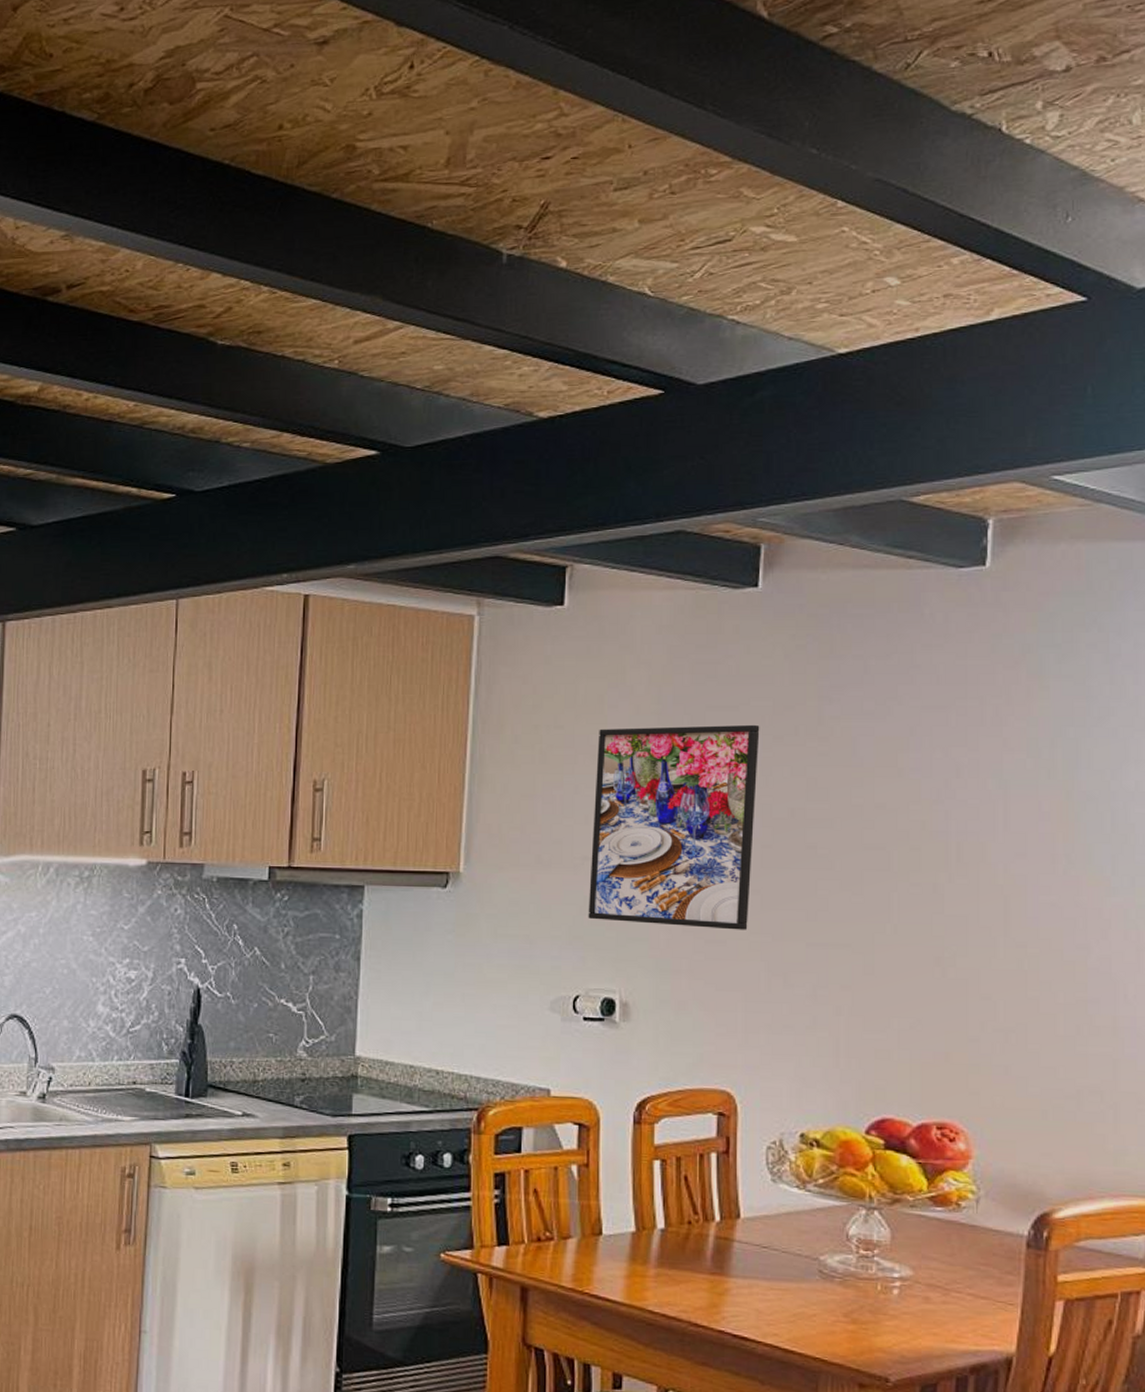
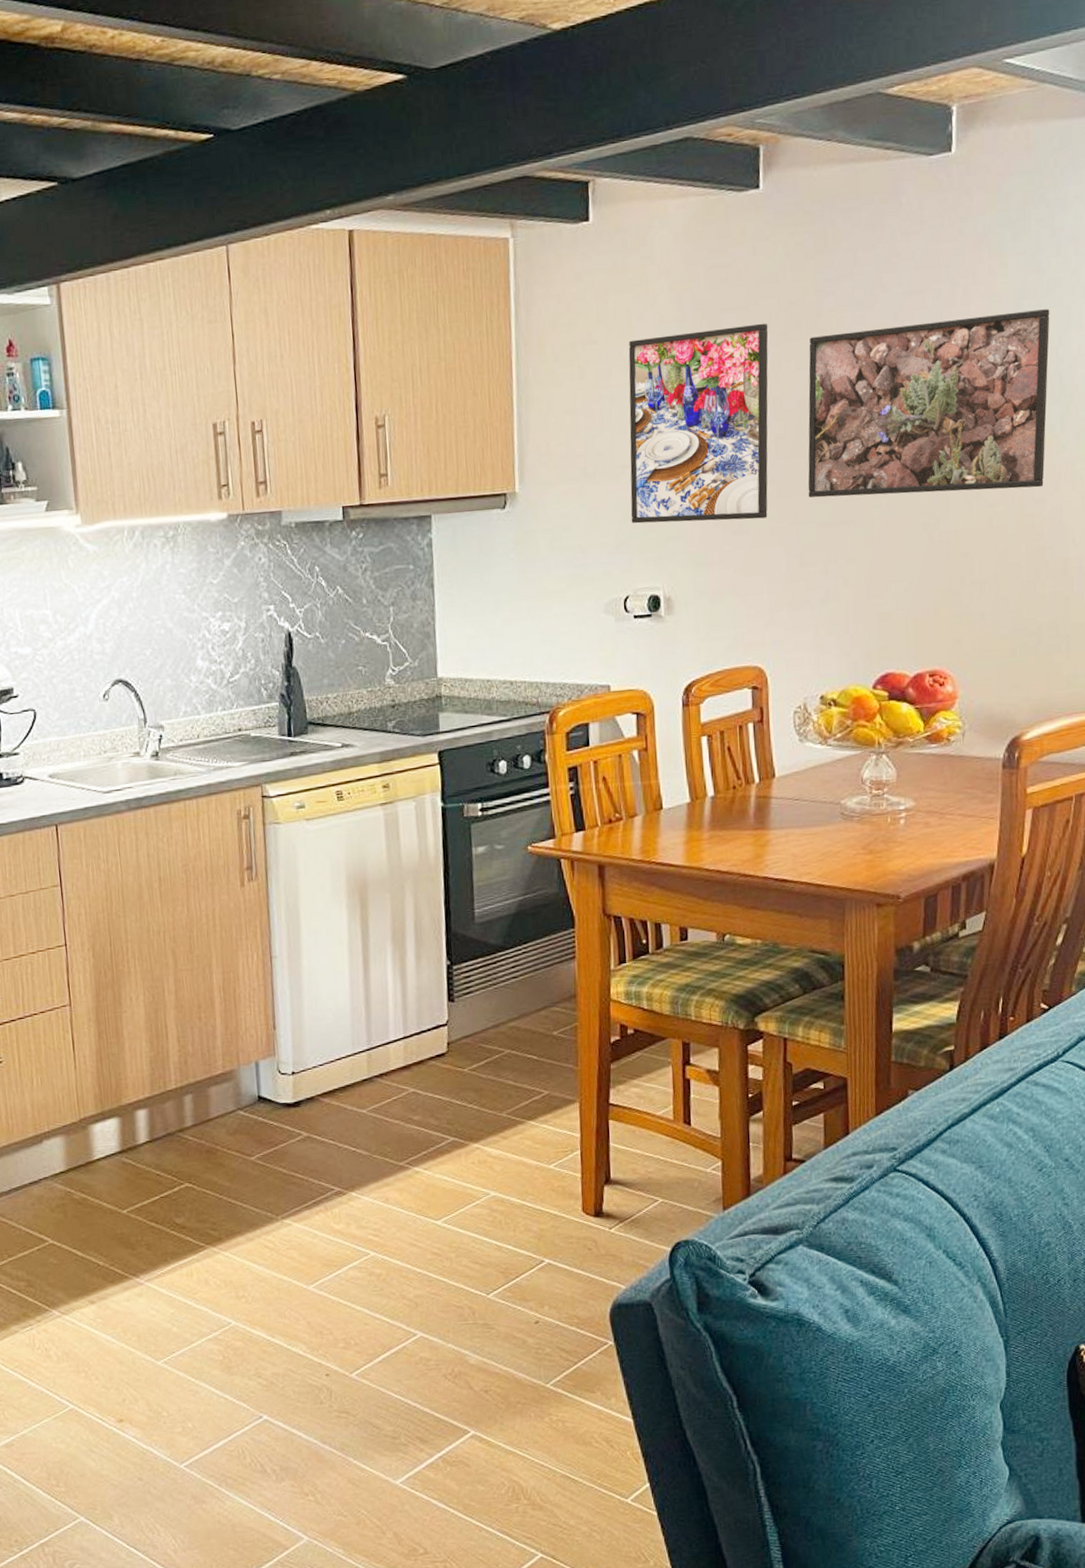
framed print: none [797,739,1101,933] -> present [808,309,1050,498]

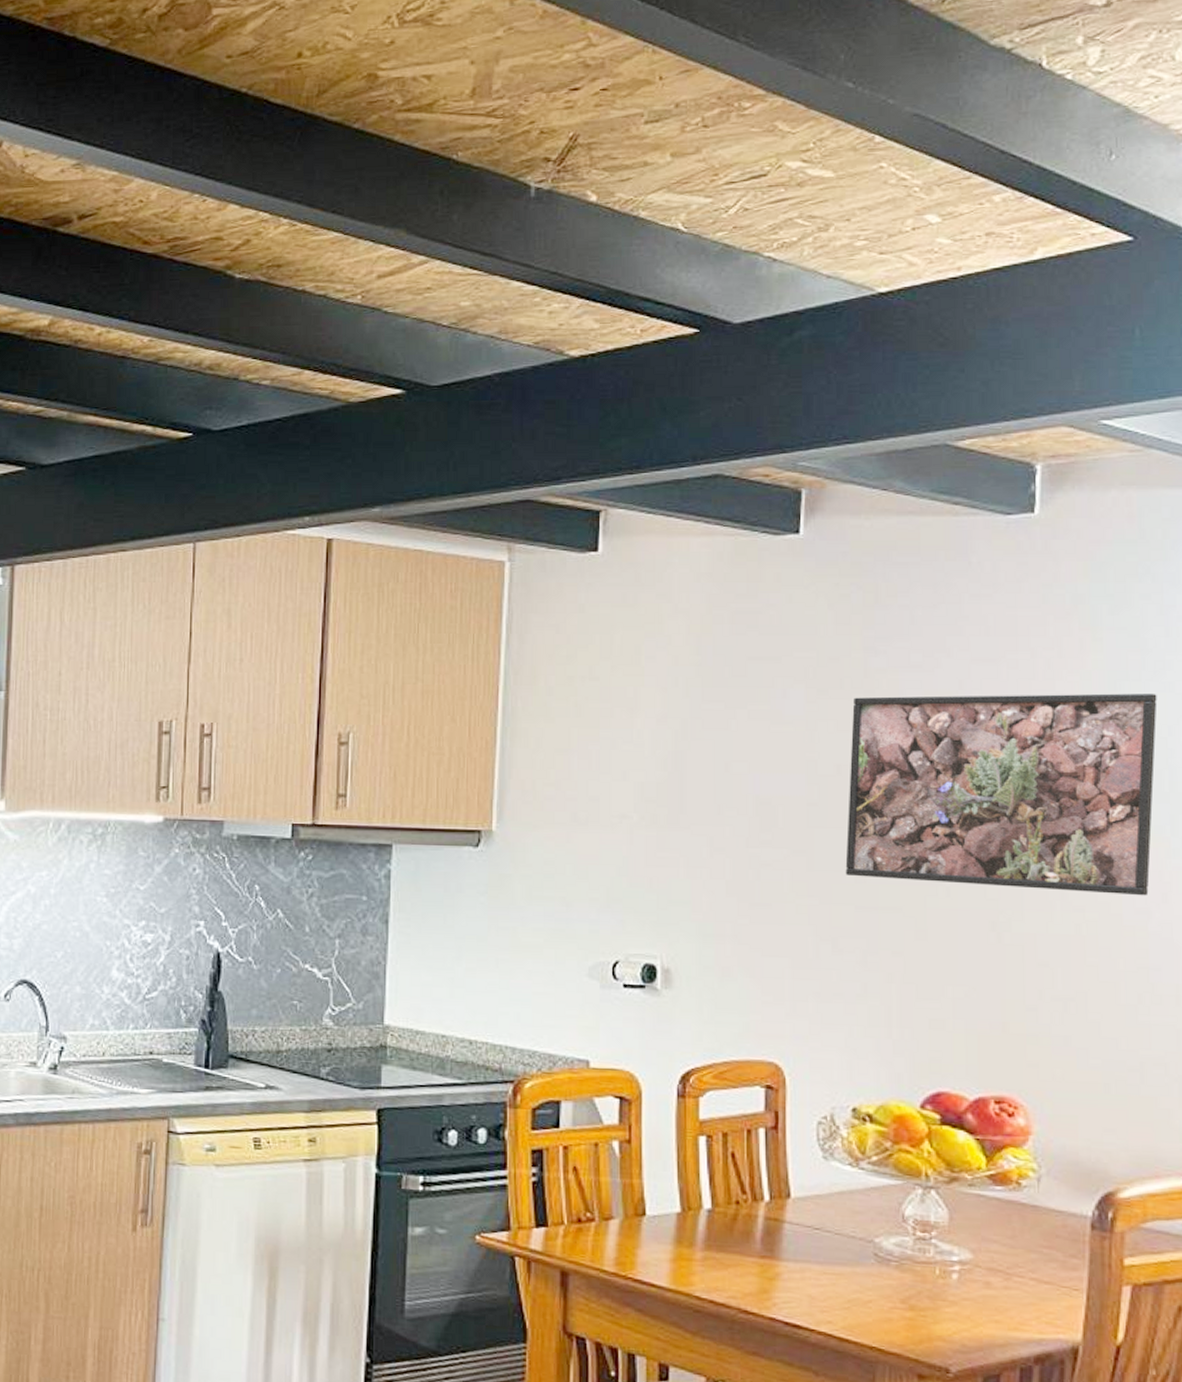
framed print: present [628,323,769,524] -> none [627,677,804,893]

